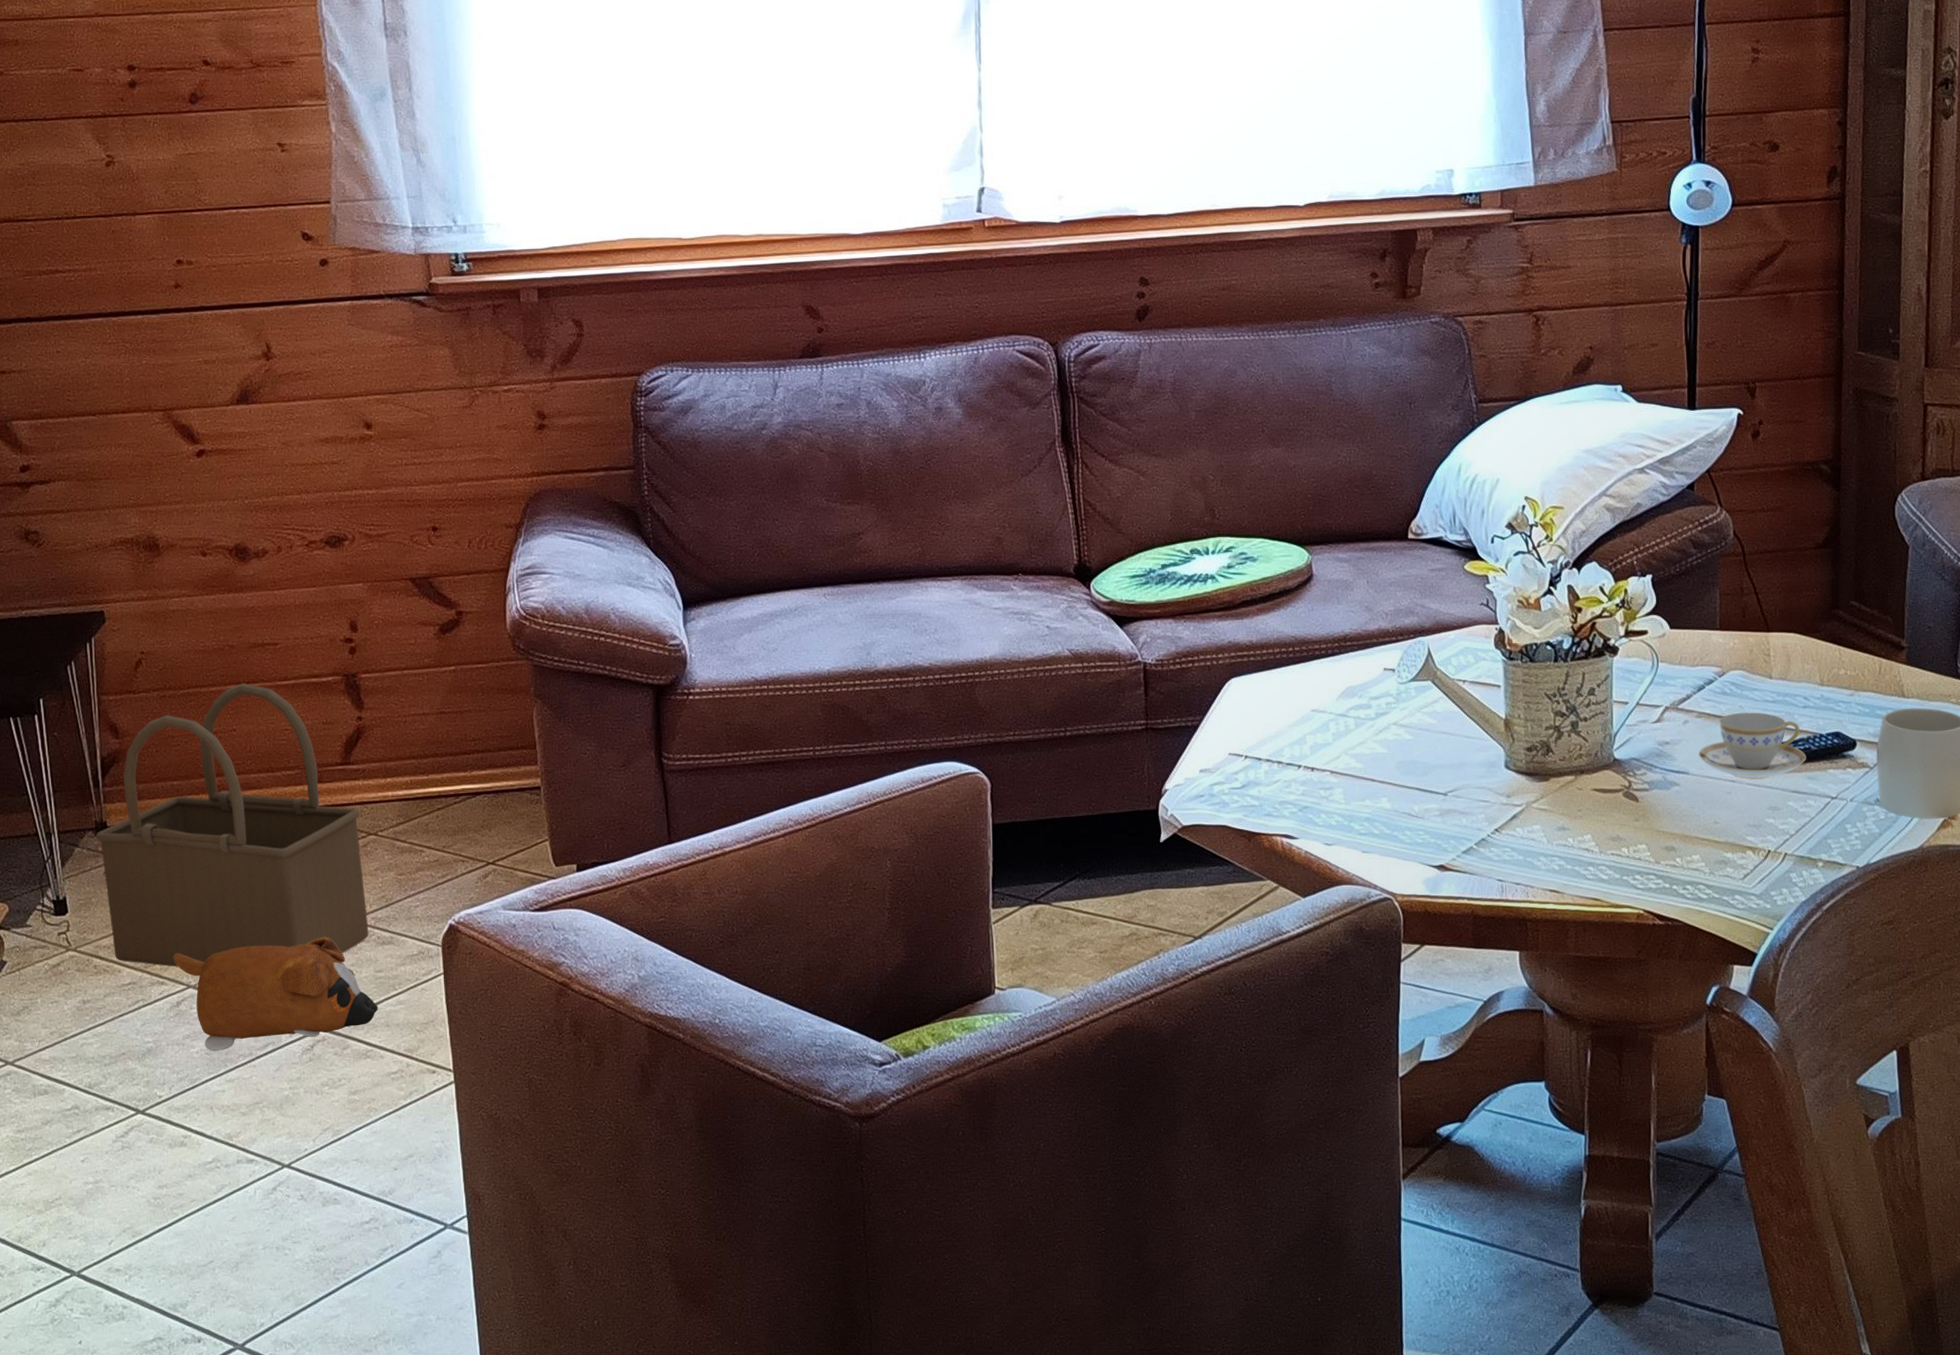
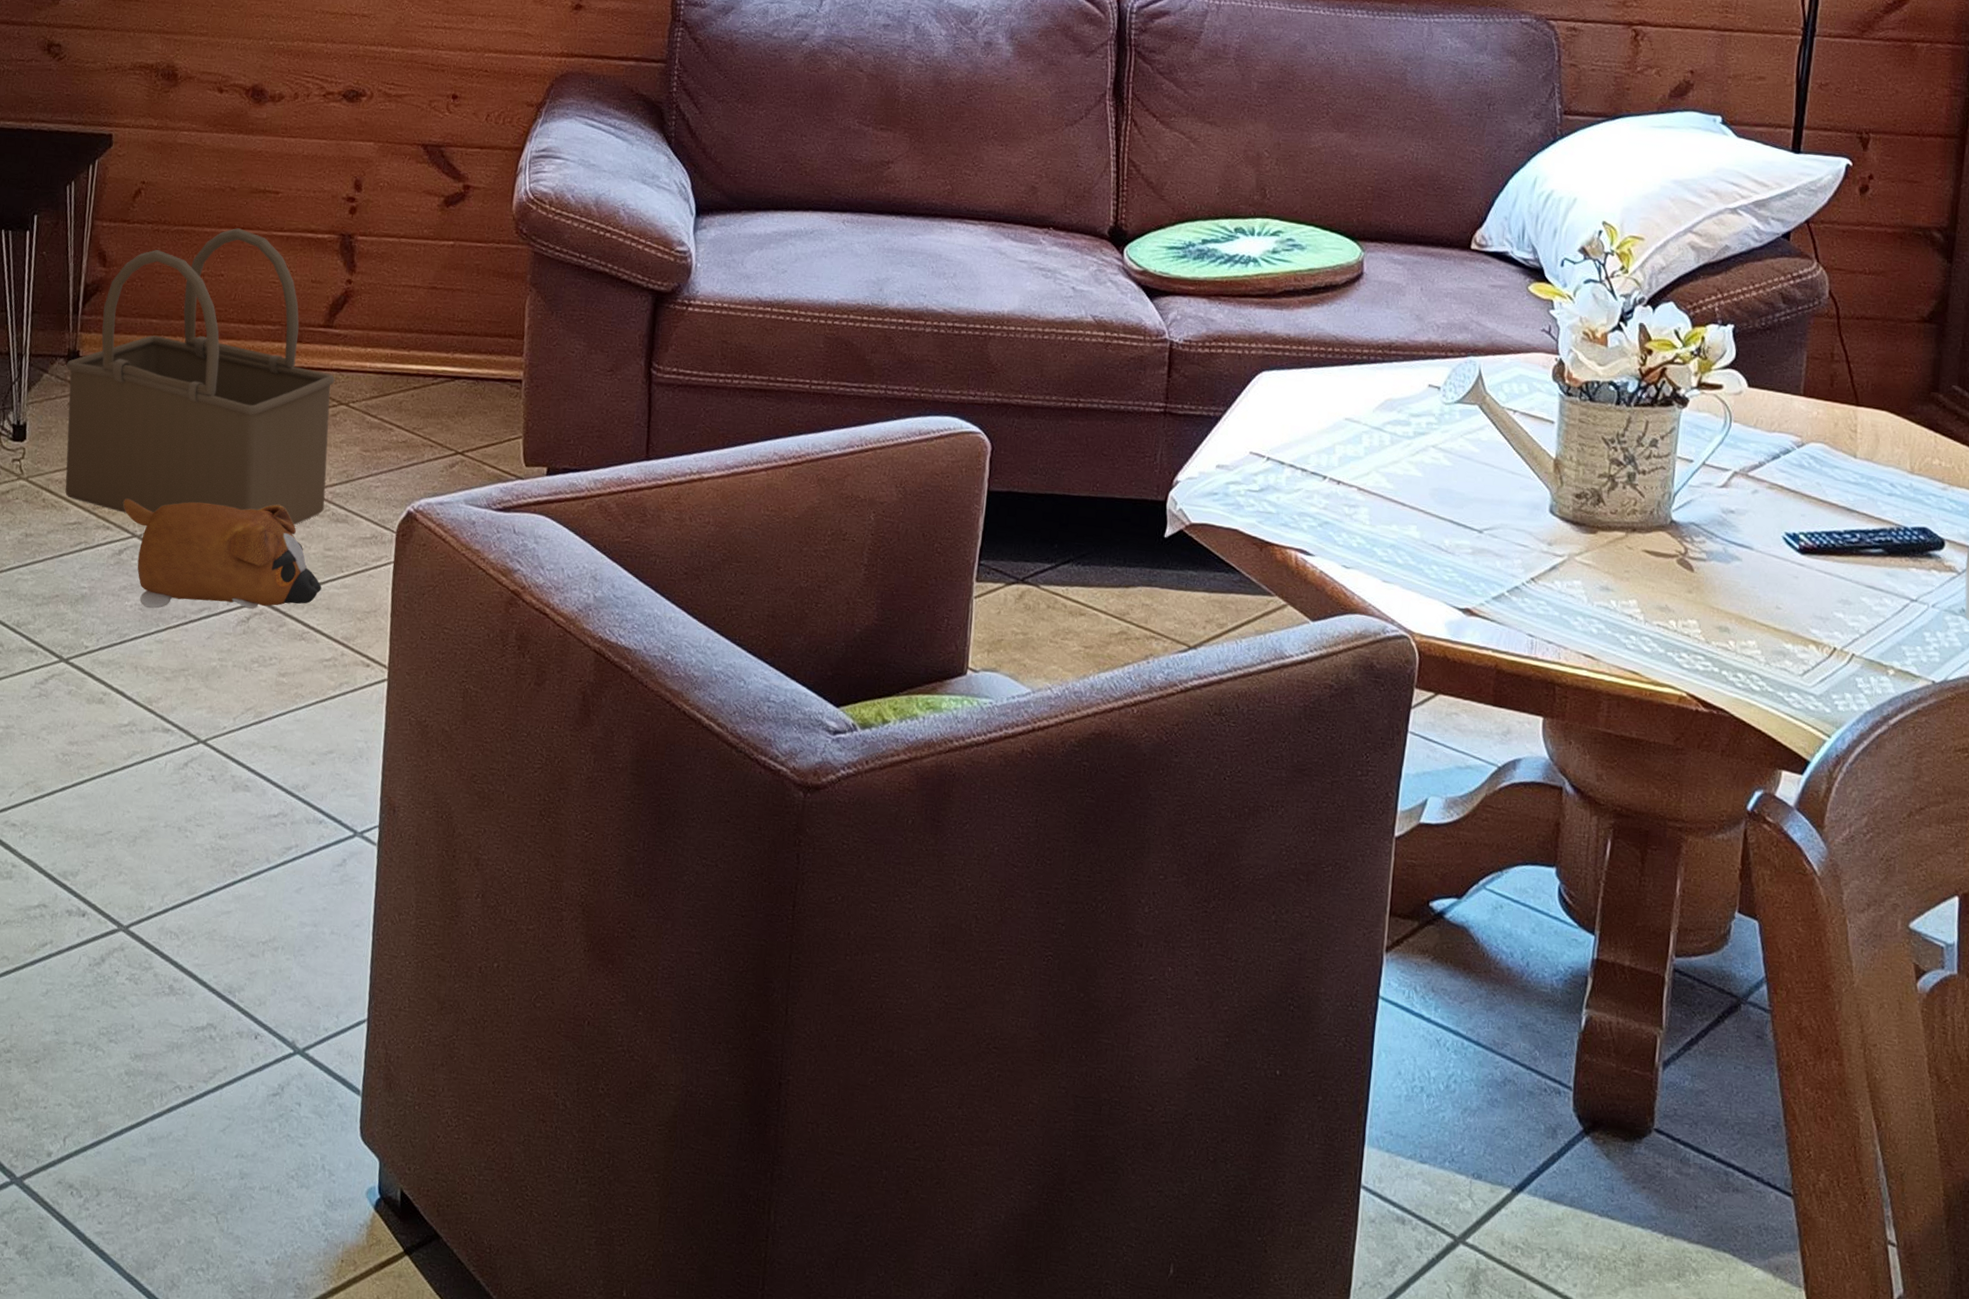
teacup: present [1698,712,1807,779] -> none [1765,490,1888,568]

